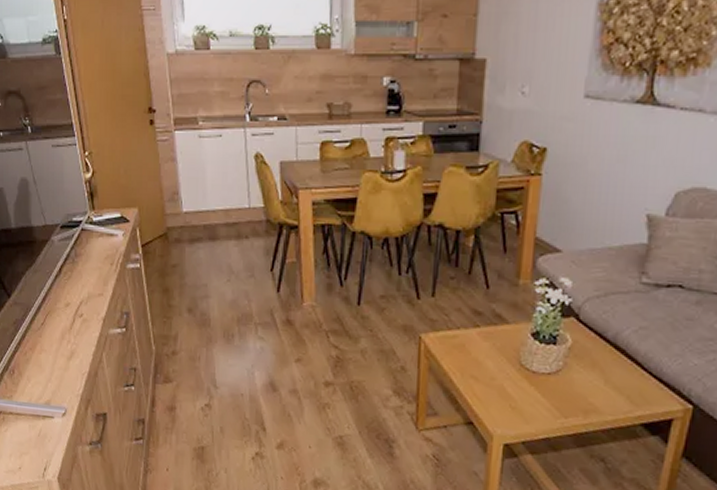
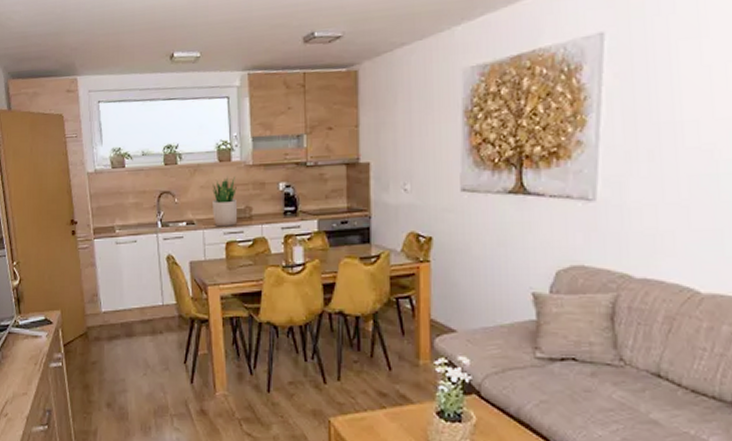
planter: none [307,66,336,124] -> present [213,176,238,227]

